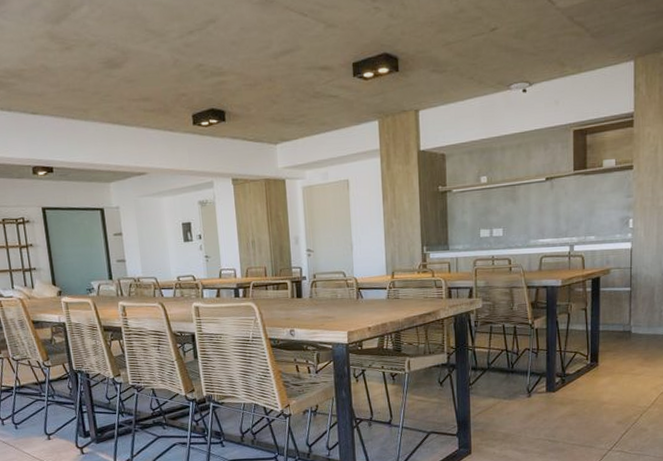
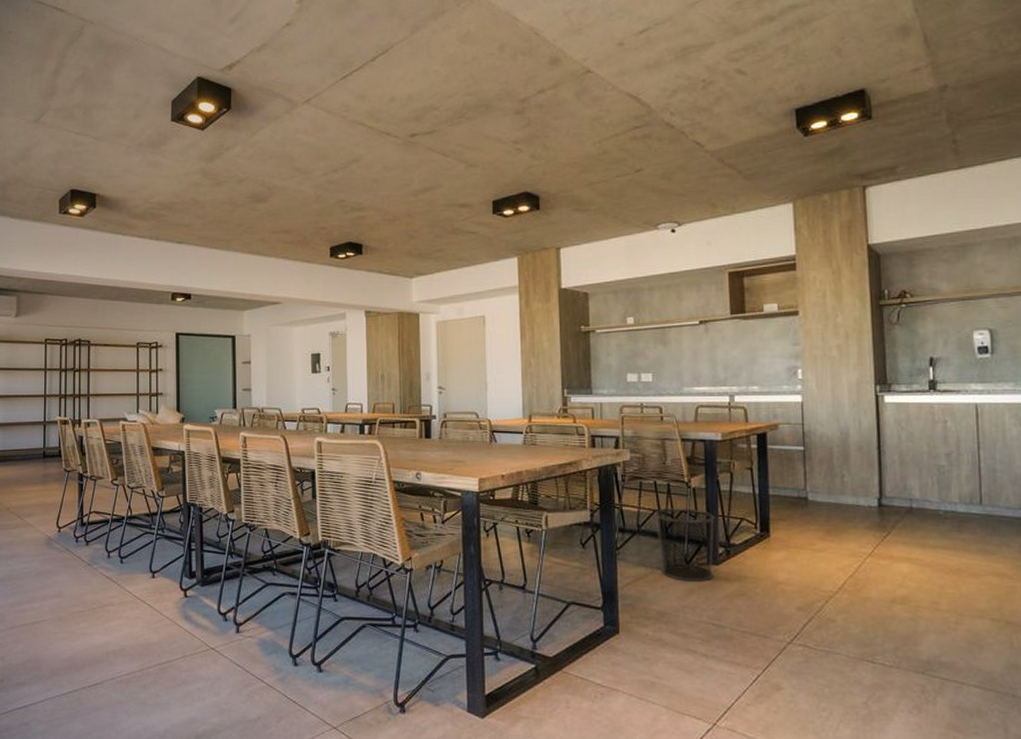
waste bin: none [503,346,553,408] -> present [655,508,715,582]

